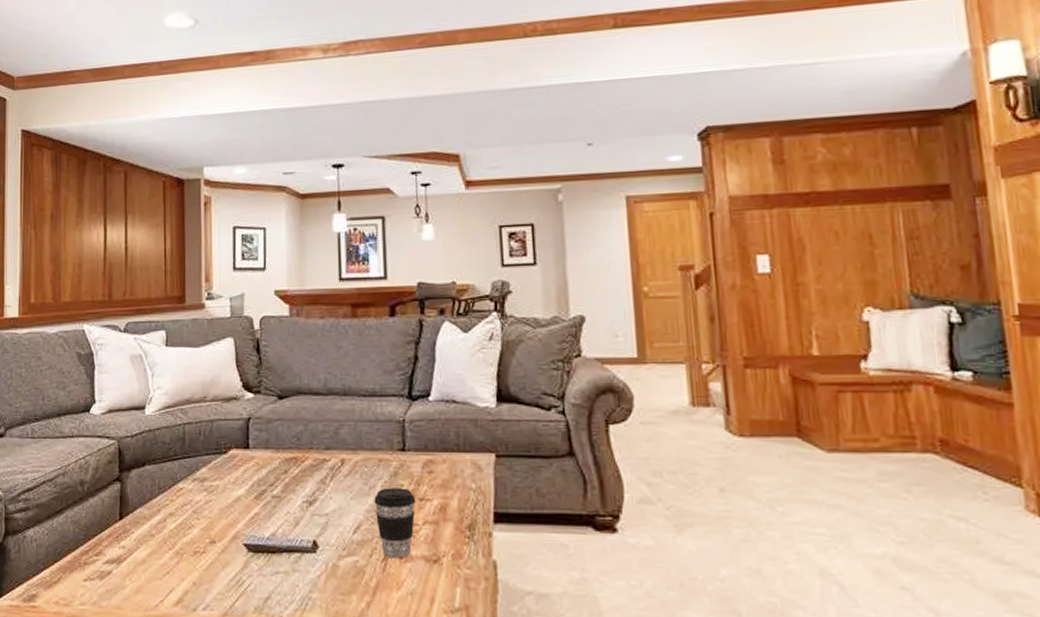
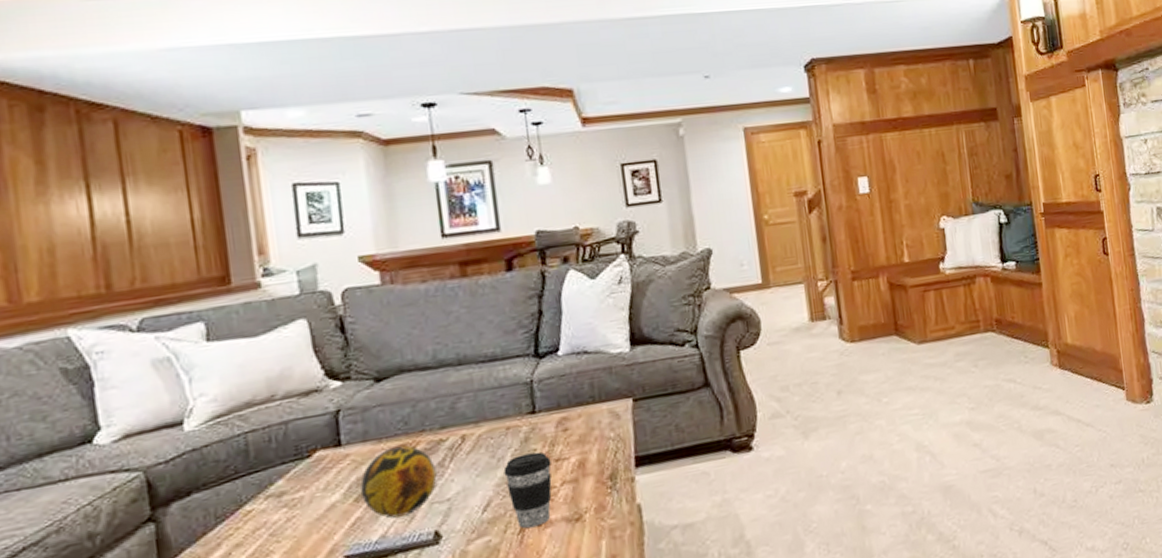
decorative orb: none [260,458,319,521] -> present [360,445,437,519]

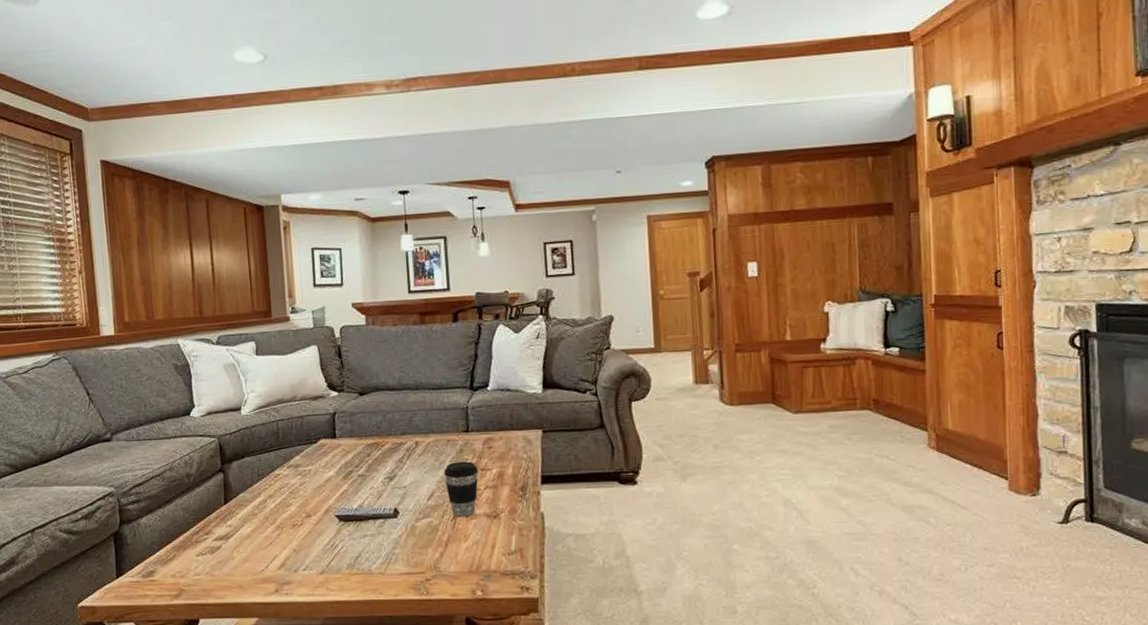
decorative orb: present [360,445,437,519] -> none [347,443,398,494]

